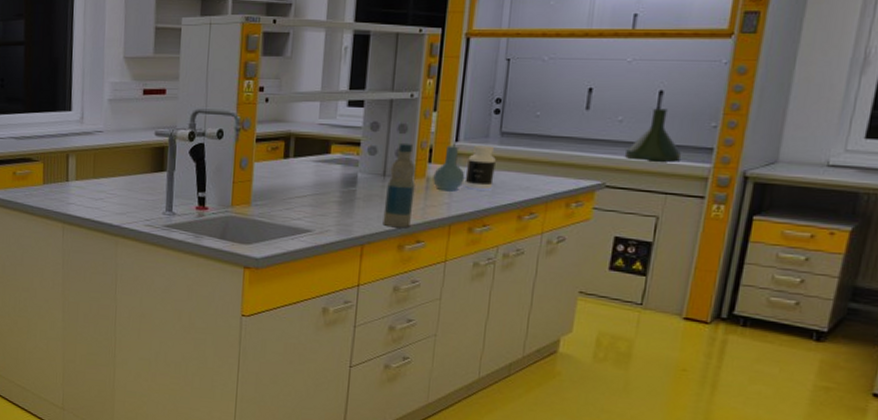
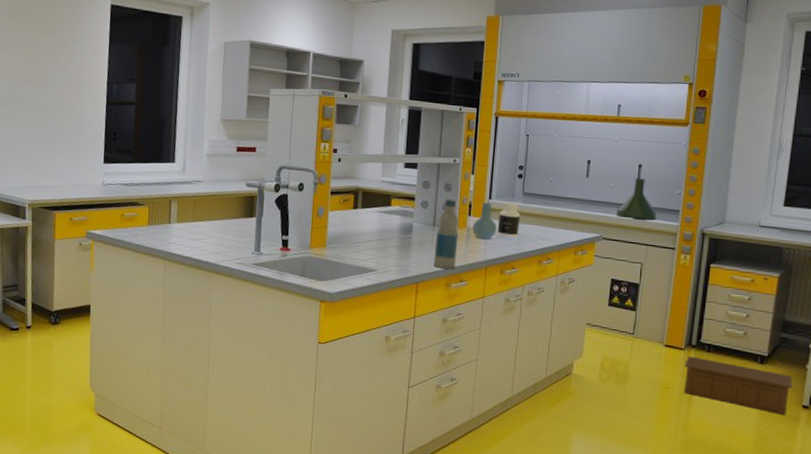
storage bin: none [707,331,862,405] -> present [684,356,793,415]

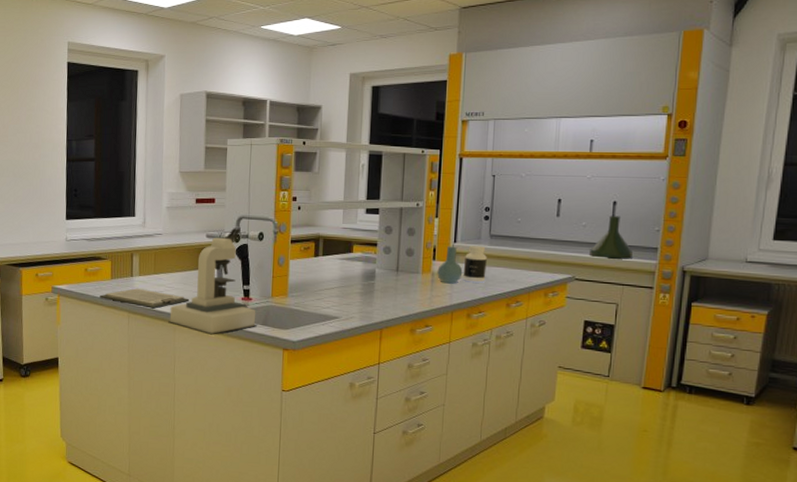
clipboard: none [135,235,228,257] -> present [100,288,190,309]
microscope: none [205,178,295,285] -> present [168,228,257,335]
bottle: present [433,198,459,270] -> none [397,243,423,315]
storage bin: present [684,356,793,415] -> none [663,398,783,457]

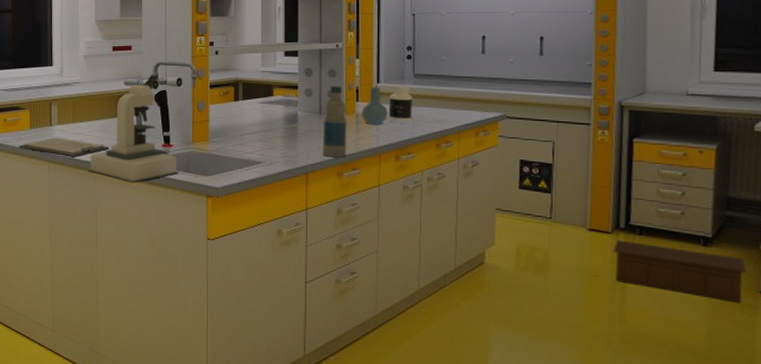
bottle: none [397,243,423,315] -> present [322,85,347,158]
flask: present [590,216,633,259] -> none [520,51,565,95]
storage bin: none [663,398,783,457] -> present [613,240,746,303]

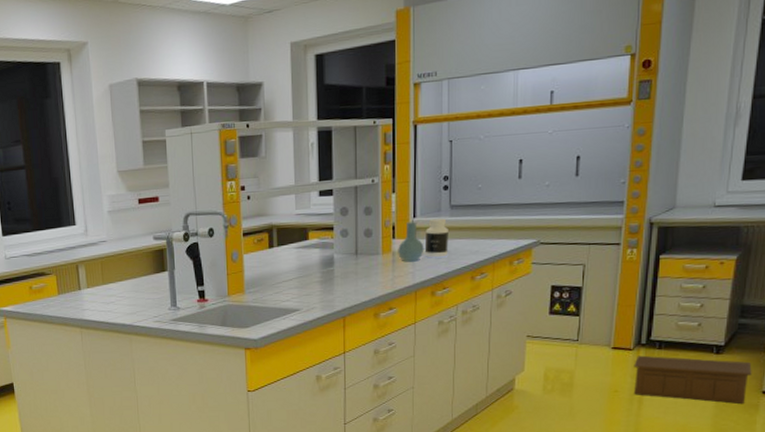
clipboard: present [19,137,110,158] -> none [48,301,143,322]
microscope: present [89,75,179,183] -> none [123,226,216,342]
bottle: present [322,85,347,158] -> none [359,223,384,299]

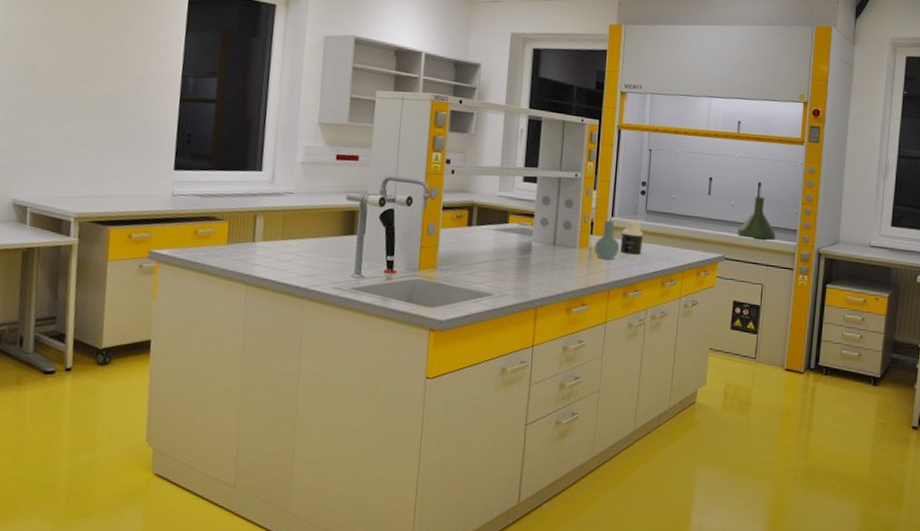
flask: none [554,171,598,218] -> present [738,196,775,240]
storage bin: present [634,355,752,404] -> none [804,379,903,437]

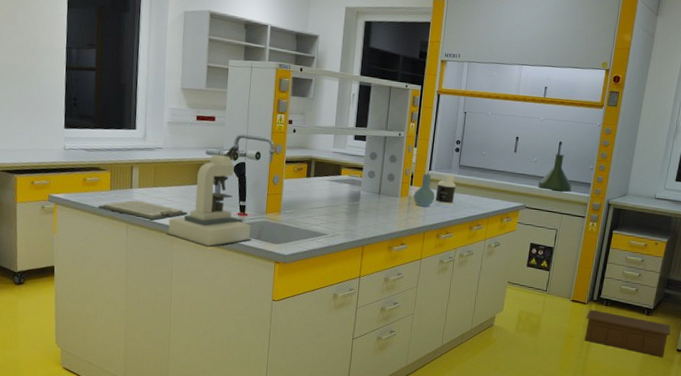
clipboard: none [211,256,323,281] -> present [98,200,188,221]
microscope: none [295,191,401,313] -> present [166,147,251,248]
storage bin: none [804,379,903,437] -> present [584,309,671,357]

